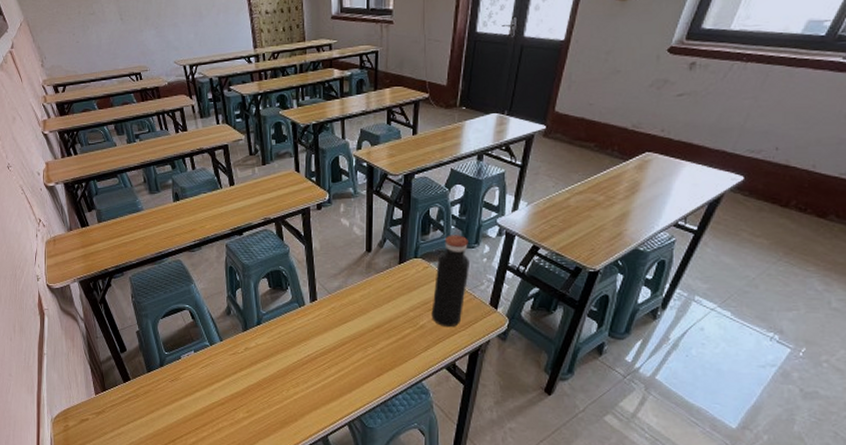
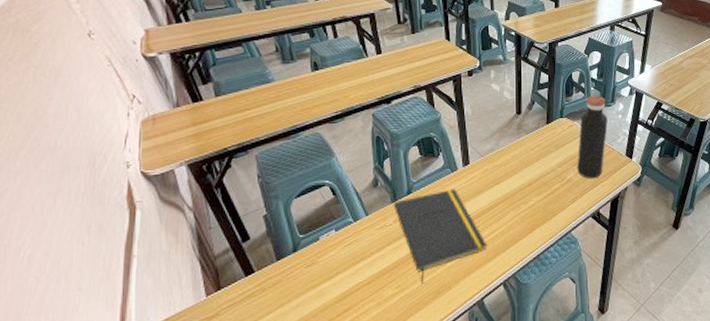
notepad: none [244,323,333,412] -> present [393,188,488,284]

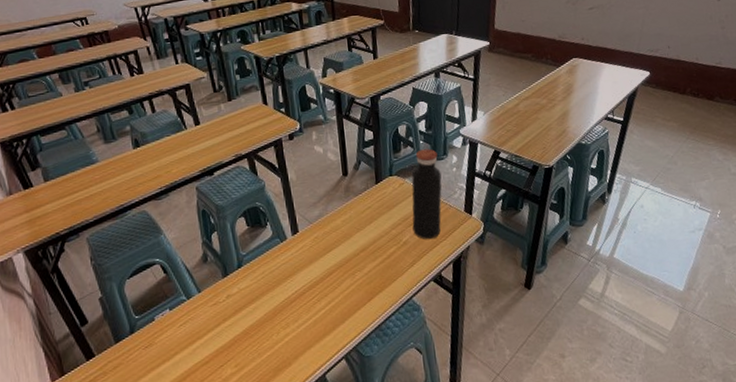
notepad: present [393,188,488,284] -> none [224,259,325,362]

